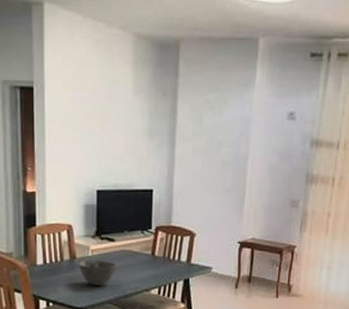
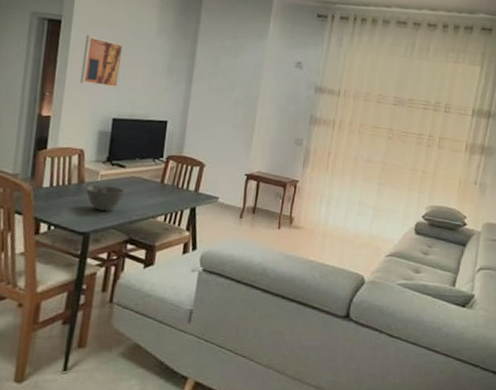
wall art: none [59,100,100,158] -> present [80,34,124,88]

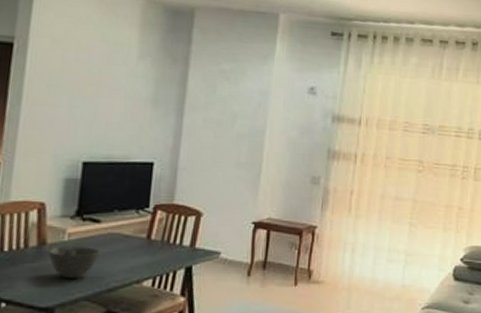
wall art: present [80,34,124,88] -> none [38,59,97,125]

